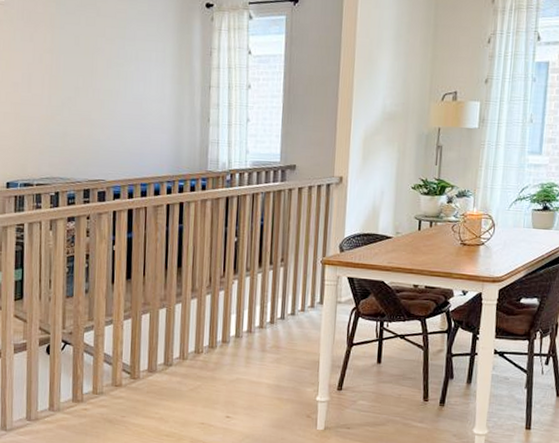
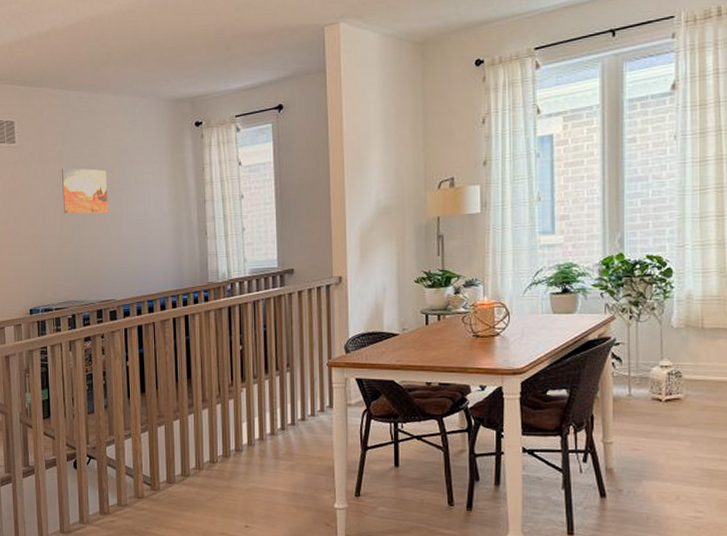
wall art: none [53,34,105,88] -> present [61,168,108,214]

